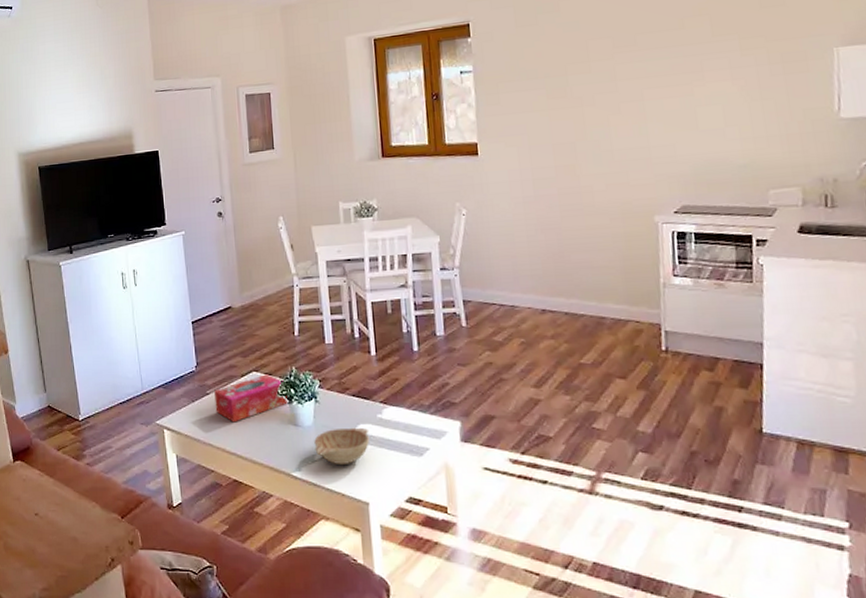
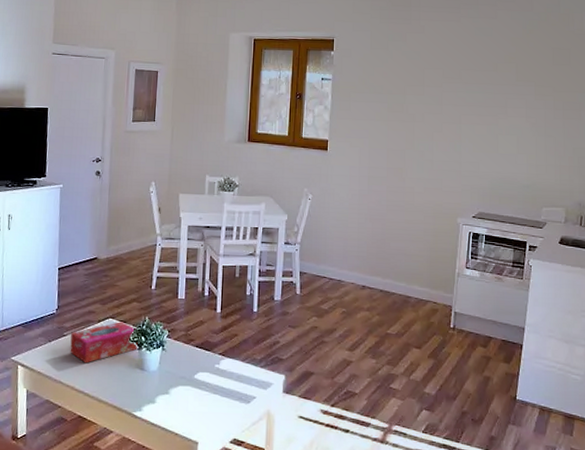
decorative bowl: present [314,427,370,466] -> none [156,374,207,408]

